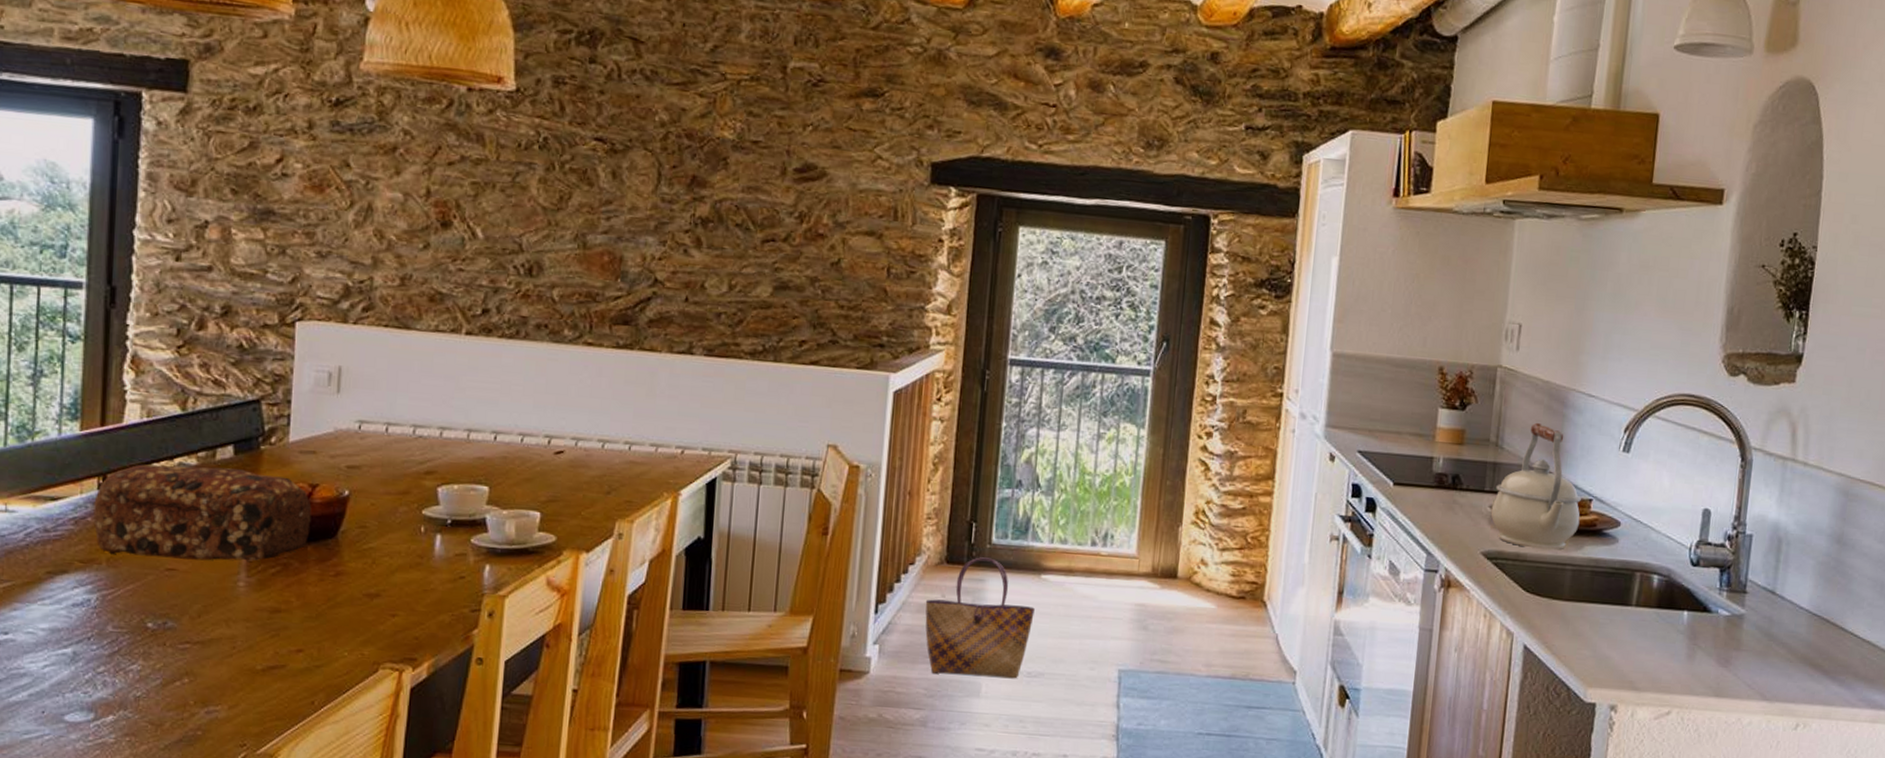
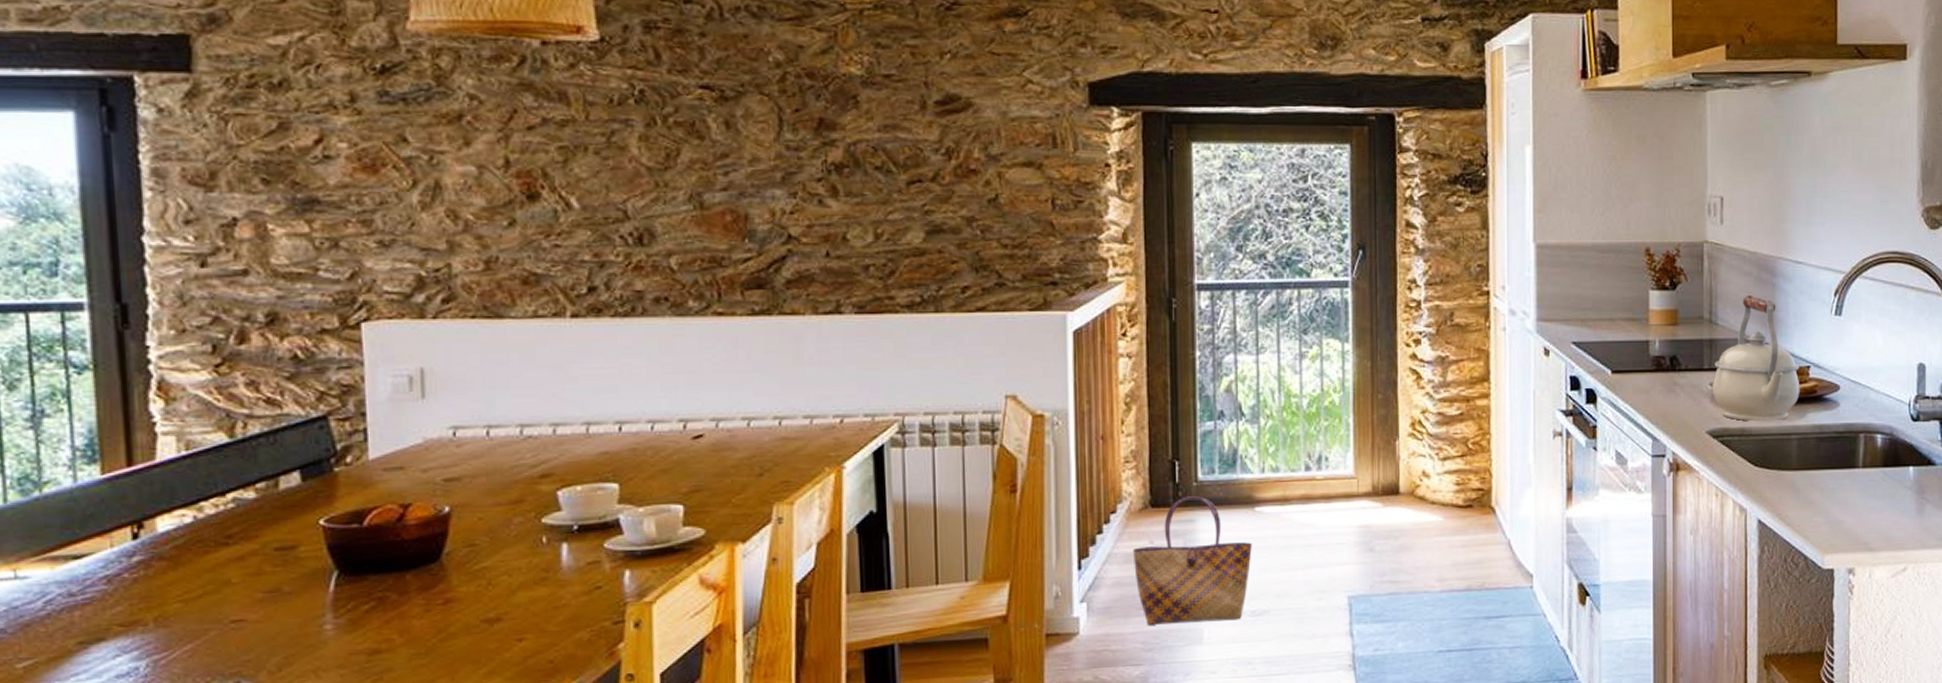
bread loaf: present [93,464,312,562] -> none [129,497,407,612]

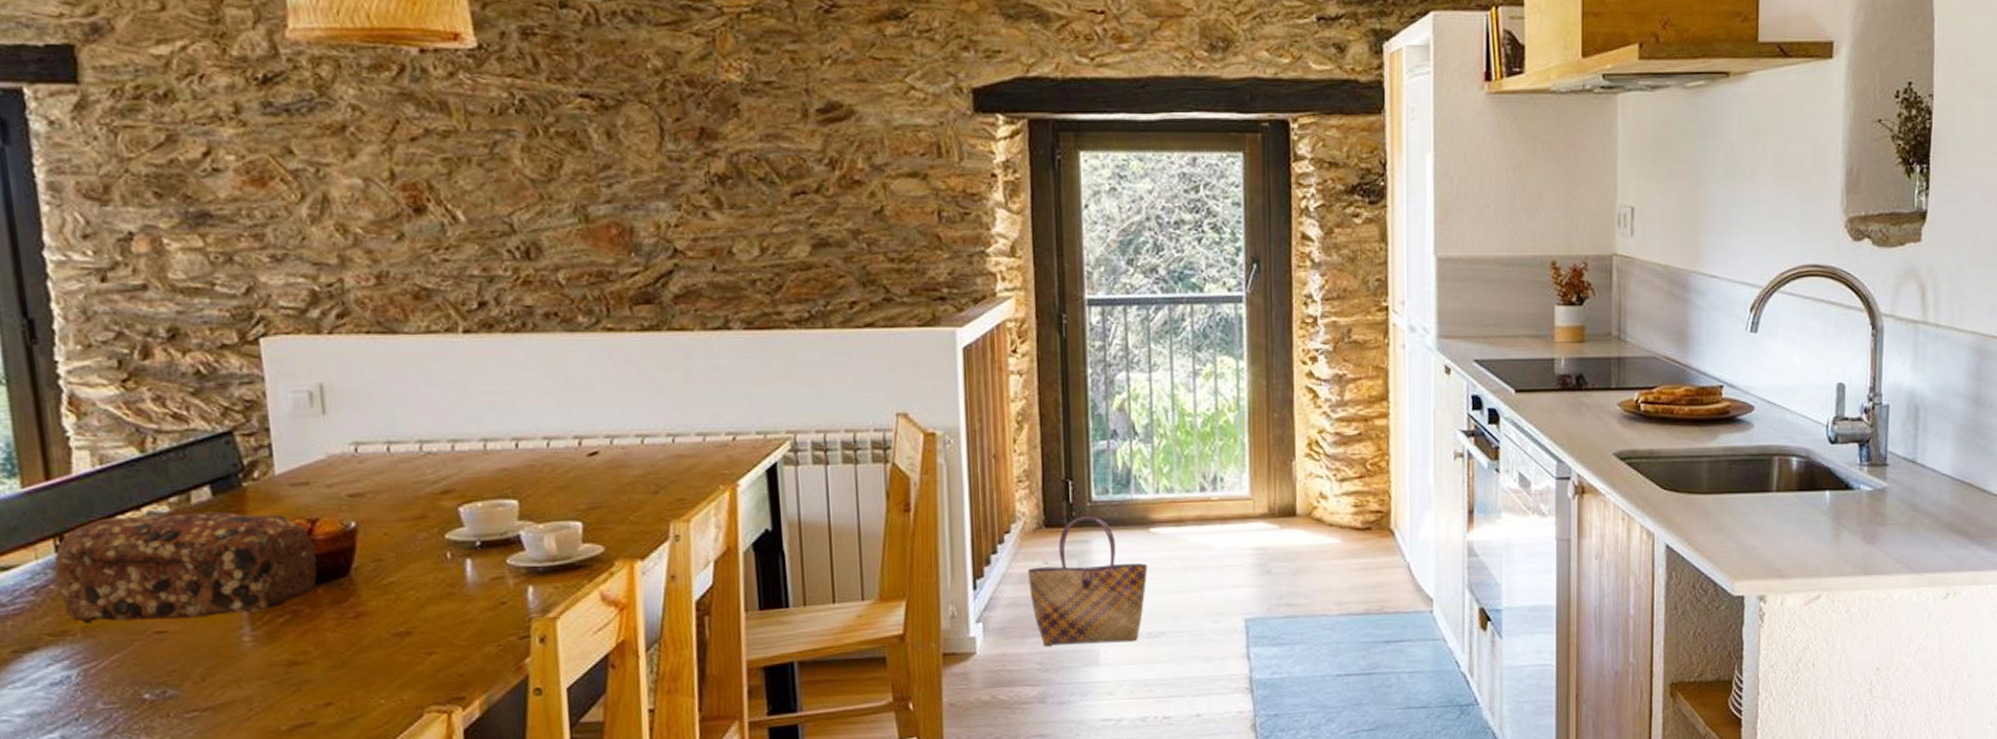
bread loaf: none [129,497,407,612] -> present [53,511,318,622]
kettle: present [1712,294,1800,422] -> none [1619,310,1712,443]

